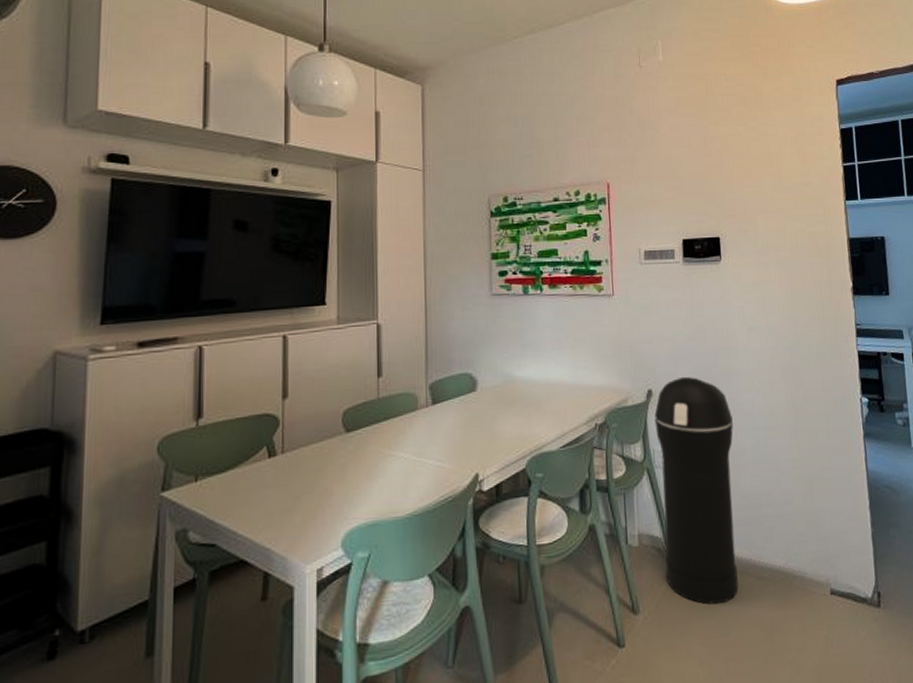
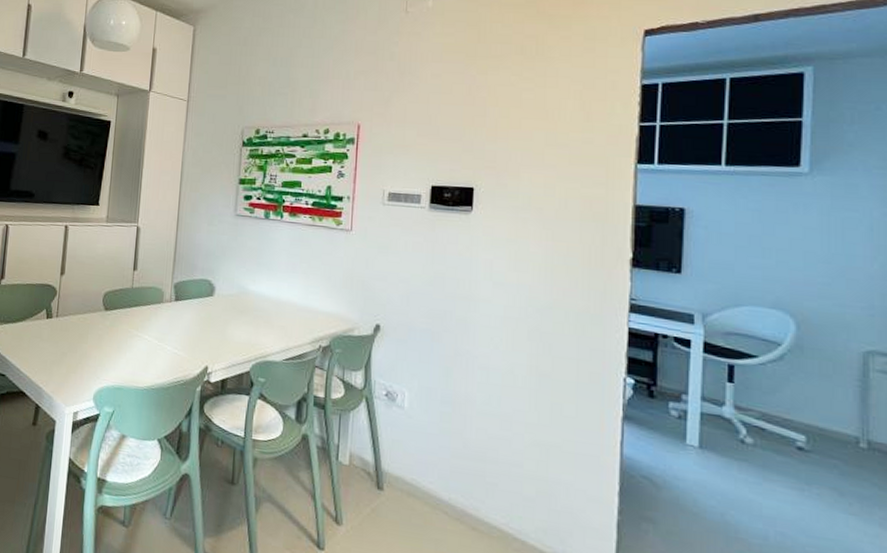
trash can: present [654,376,739,605] -> none [372,318,464,541]

